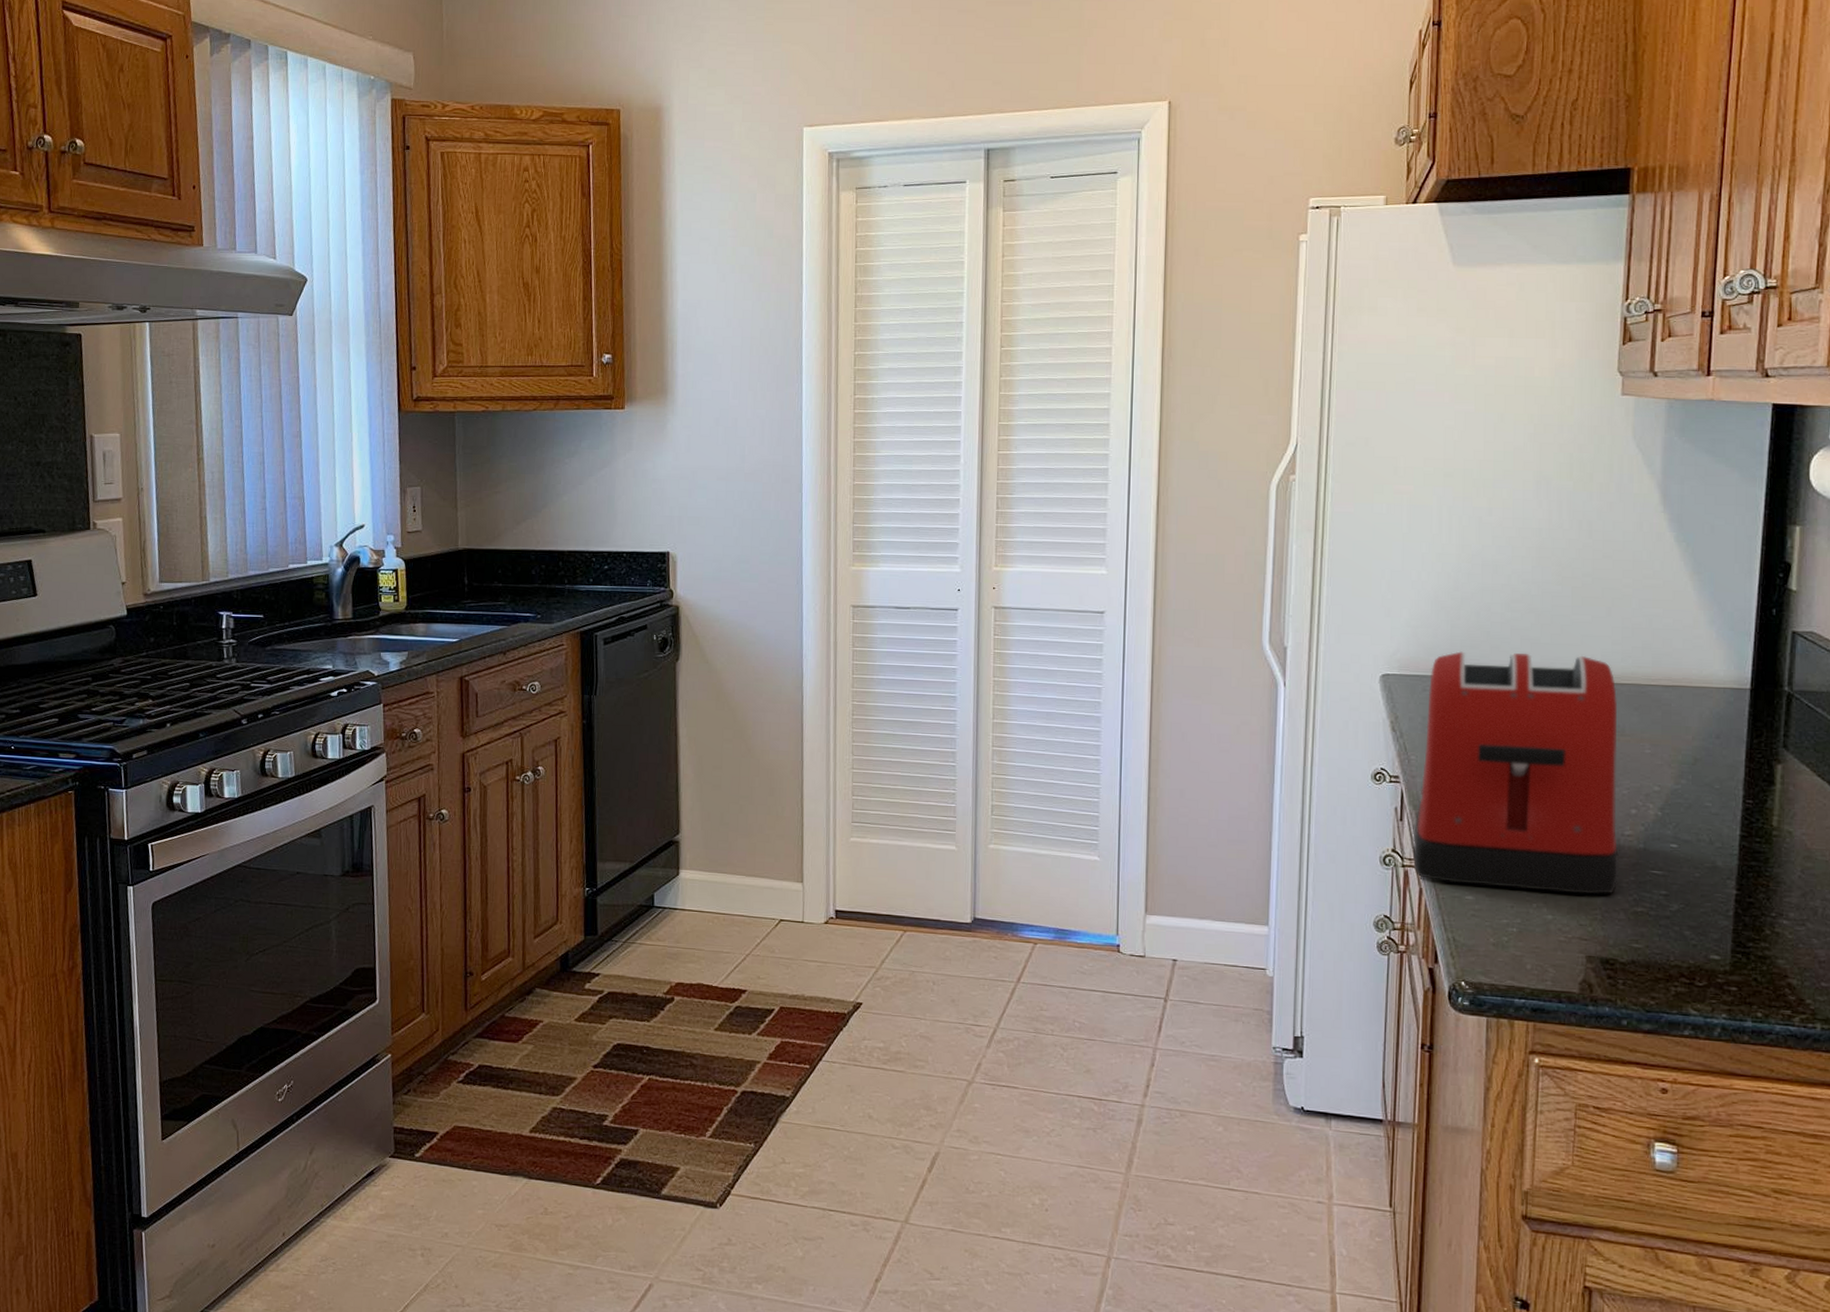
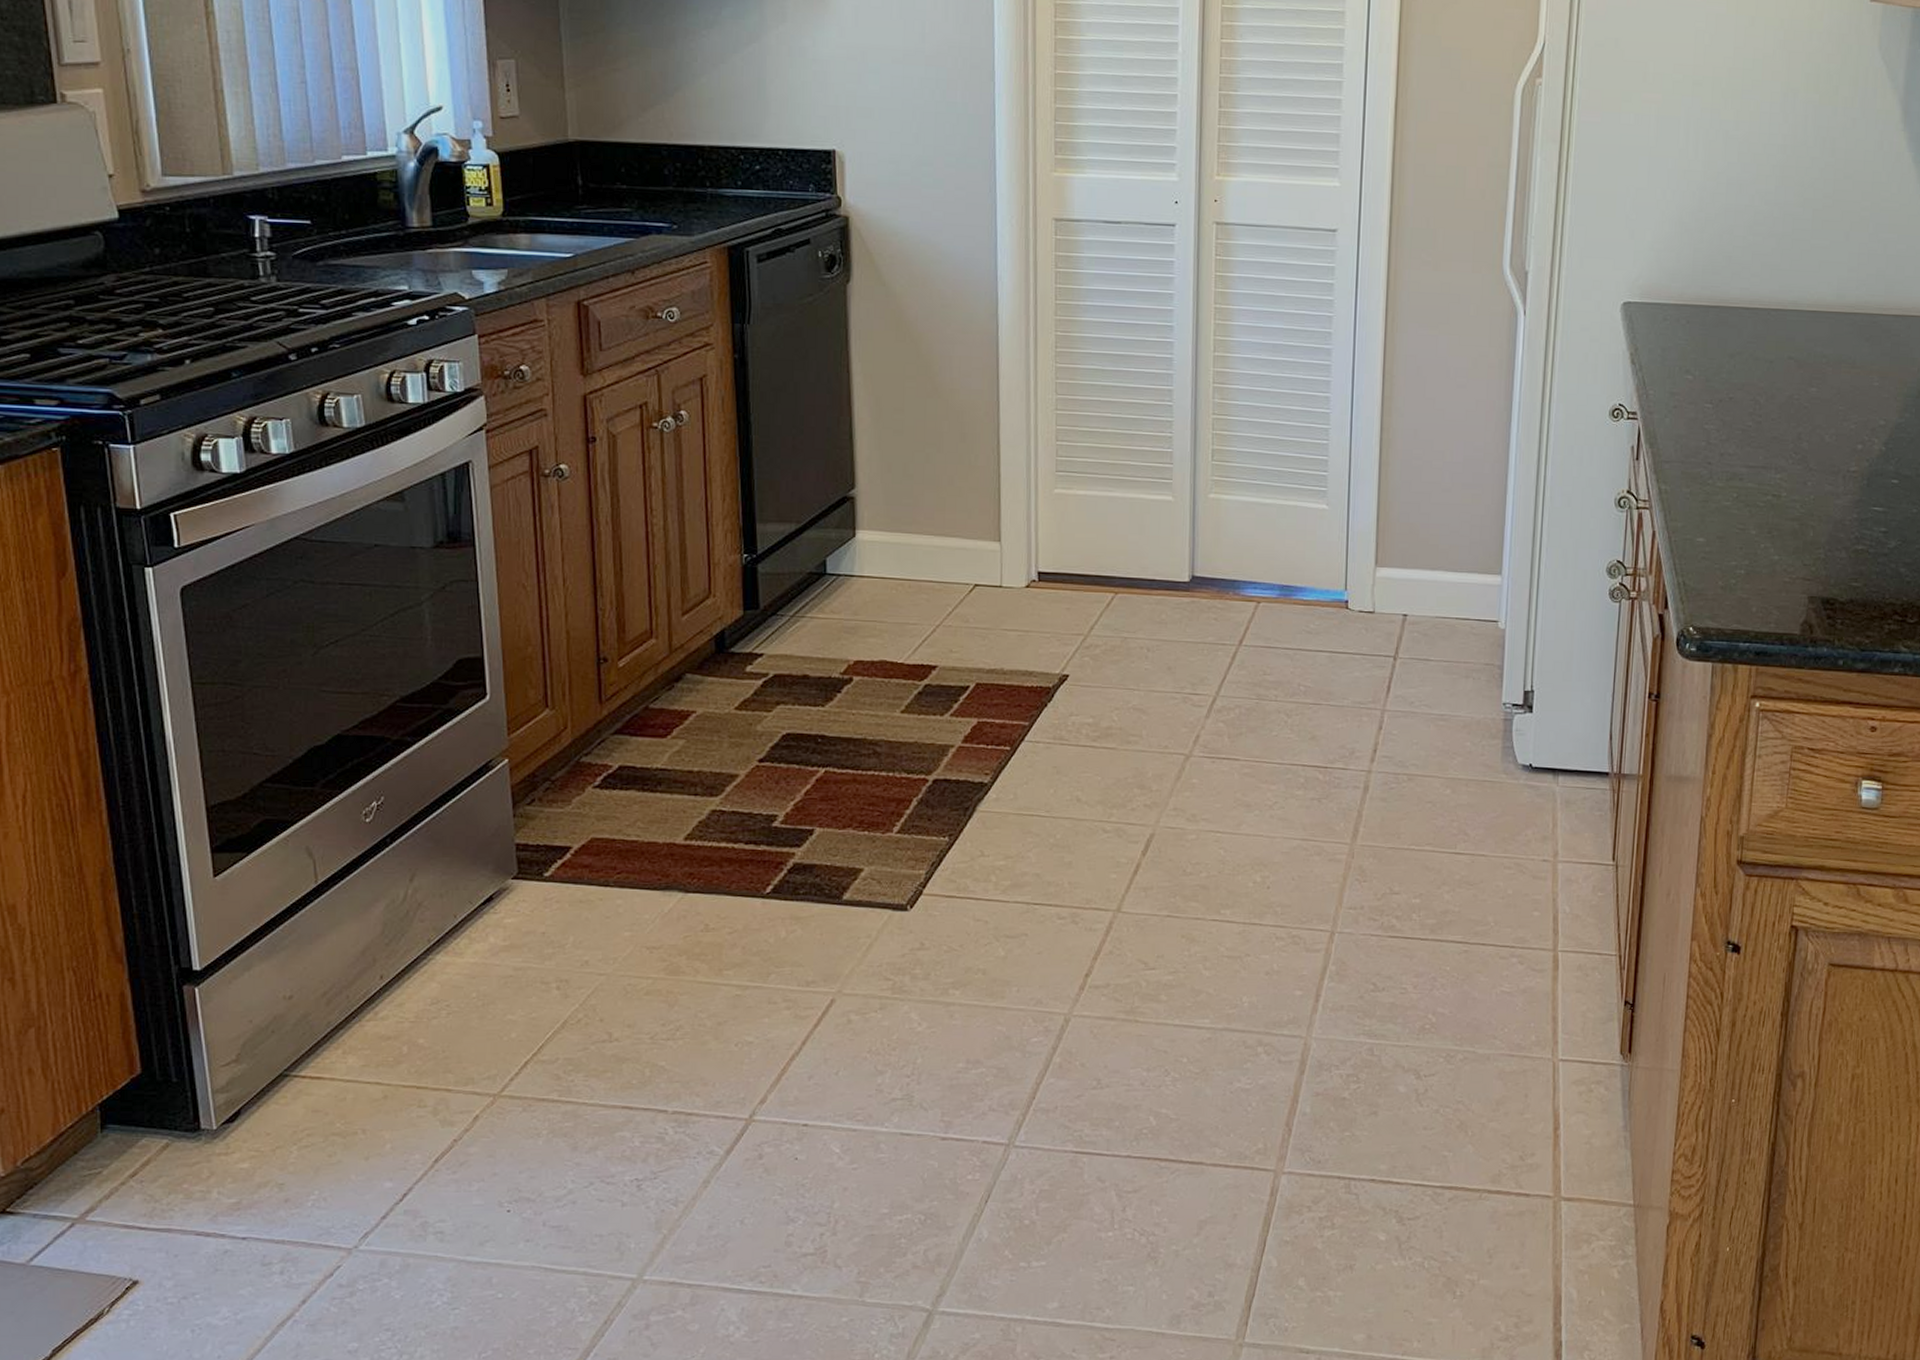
toaster: present [1413,651,1620,895] -> none [1647,277,1850,534]

